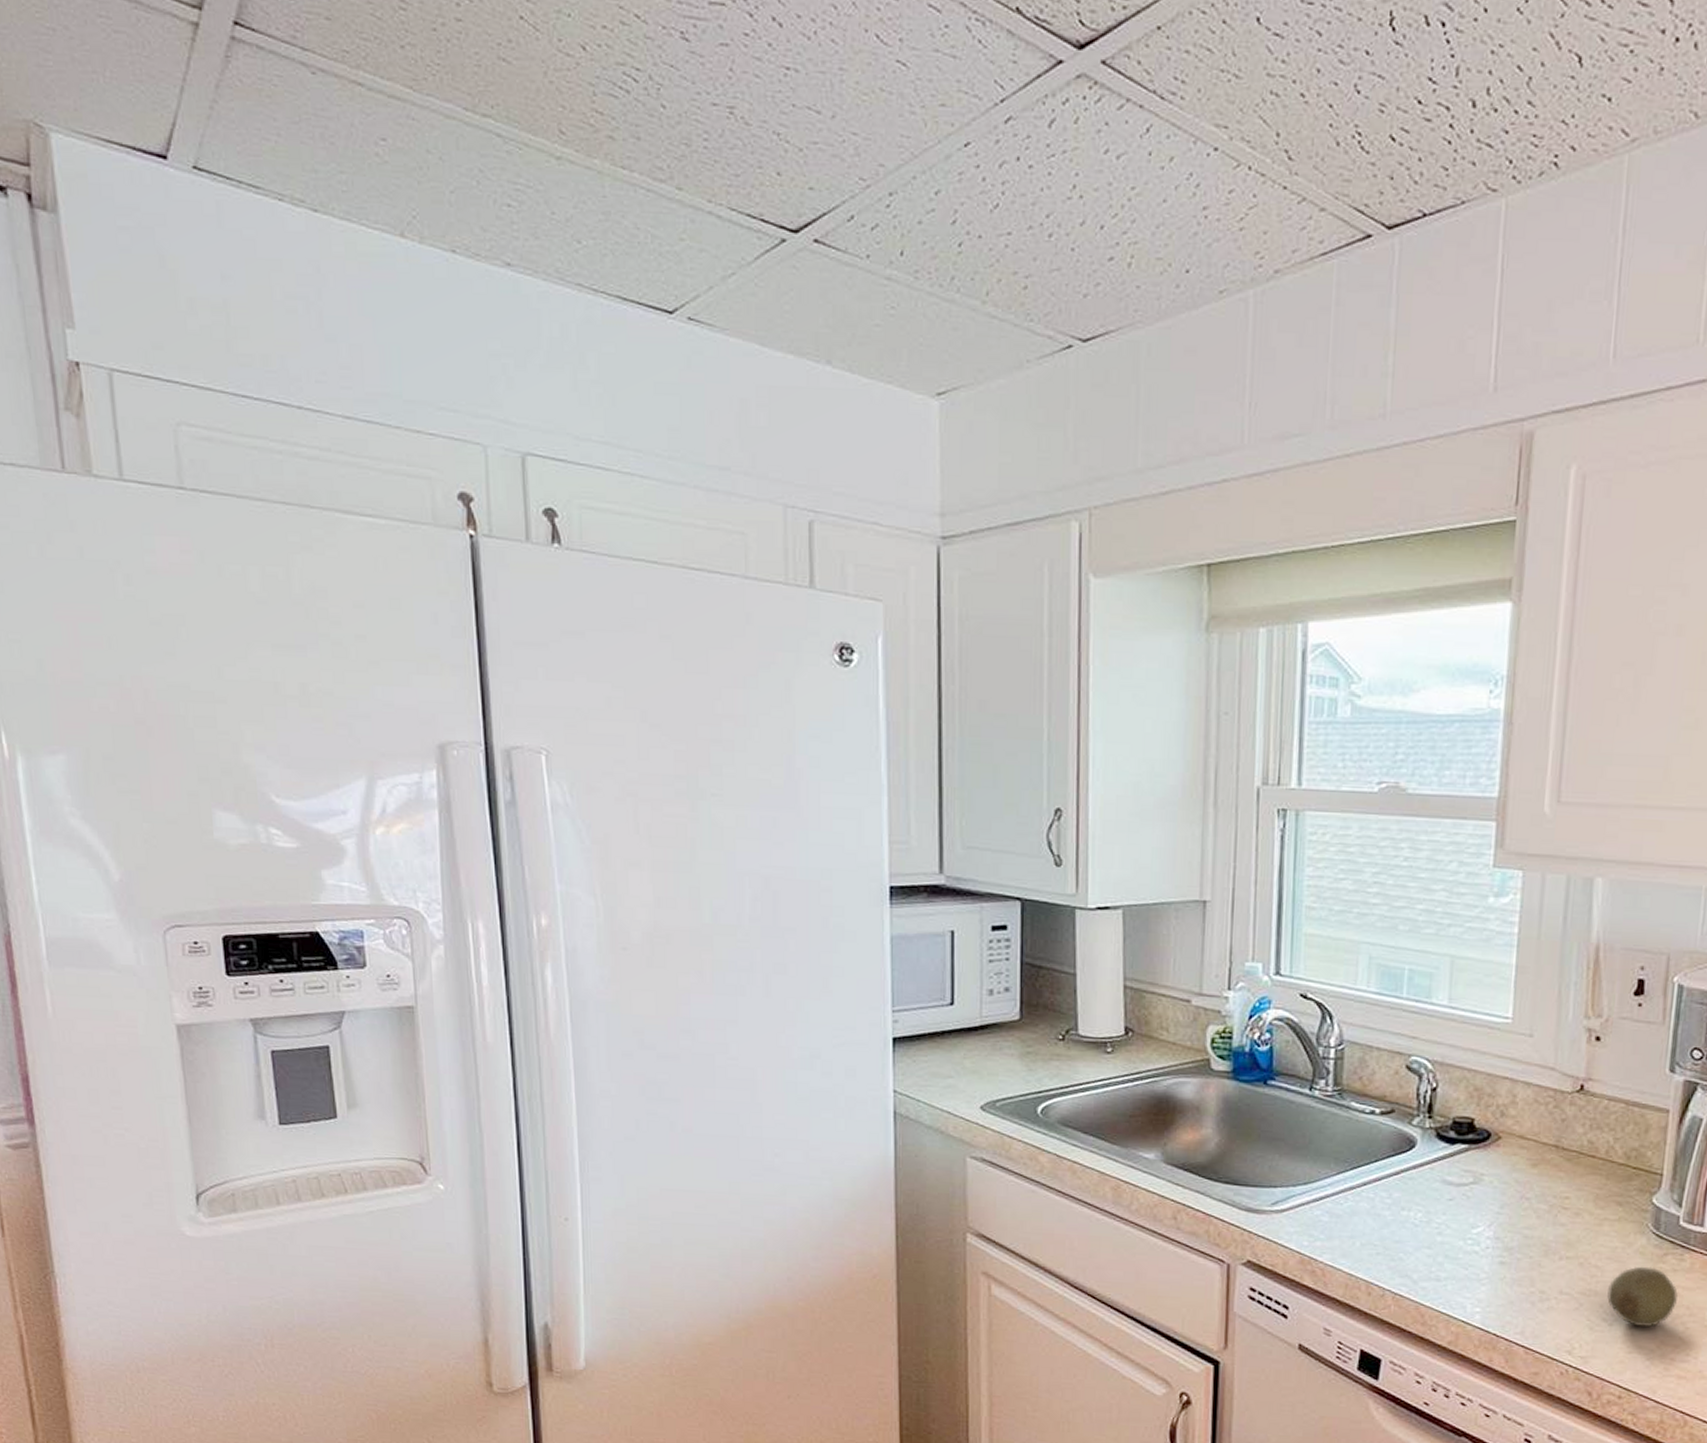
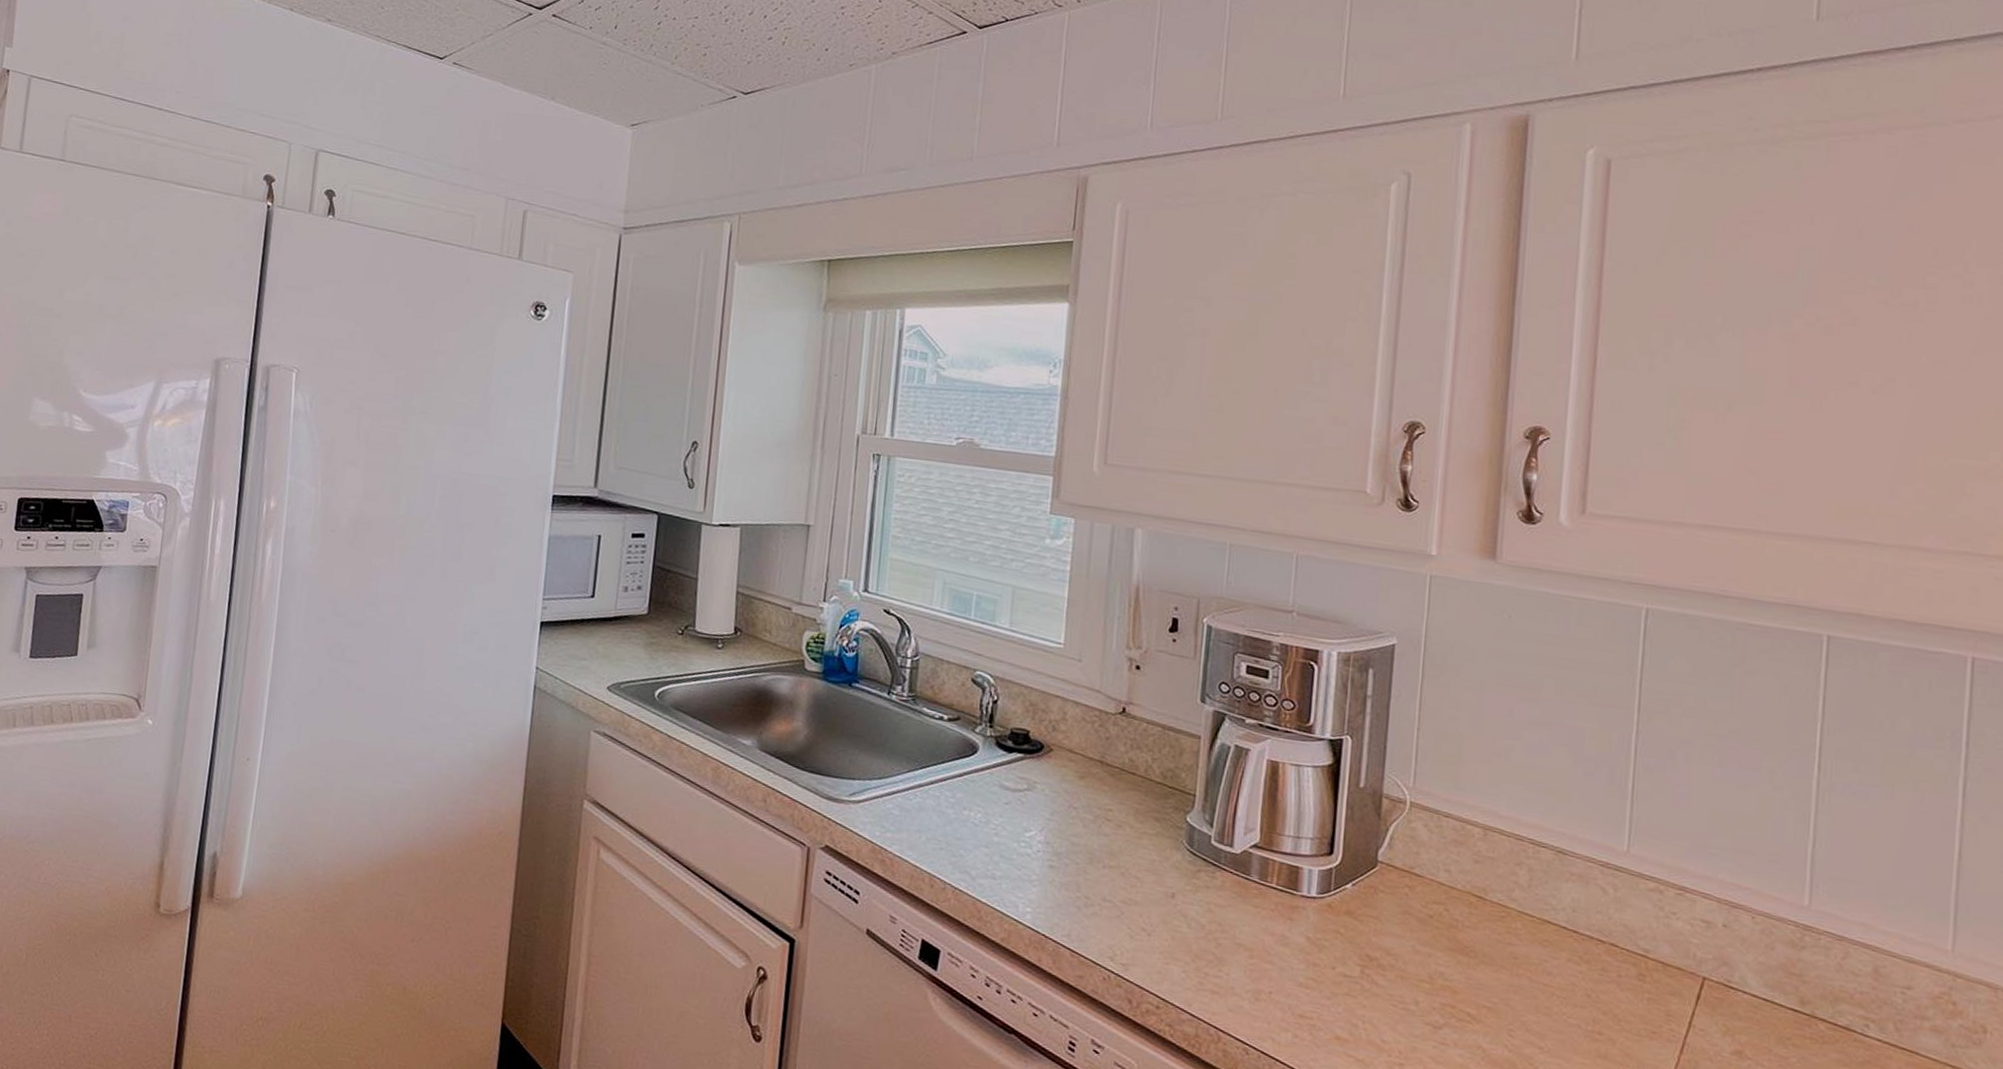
fruit: present [1607,1266,1678,1328] -> none [1146,880,1210,940]

